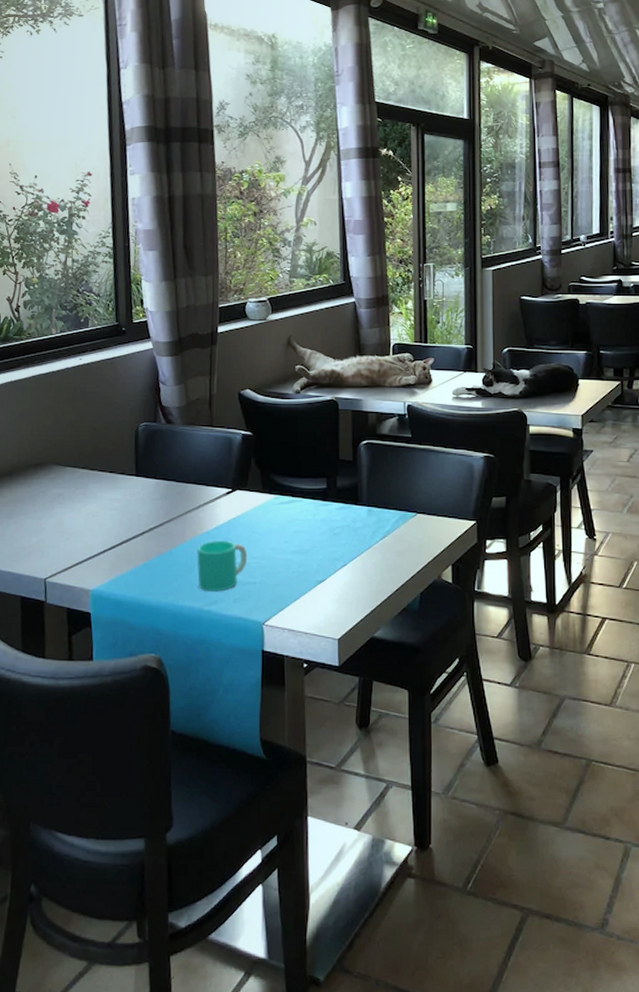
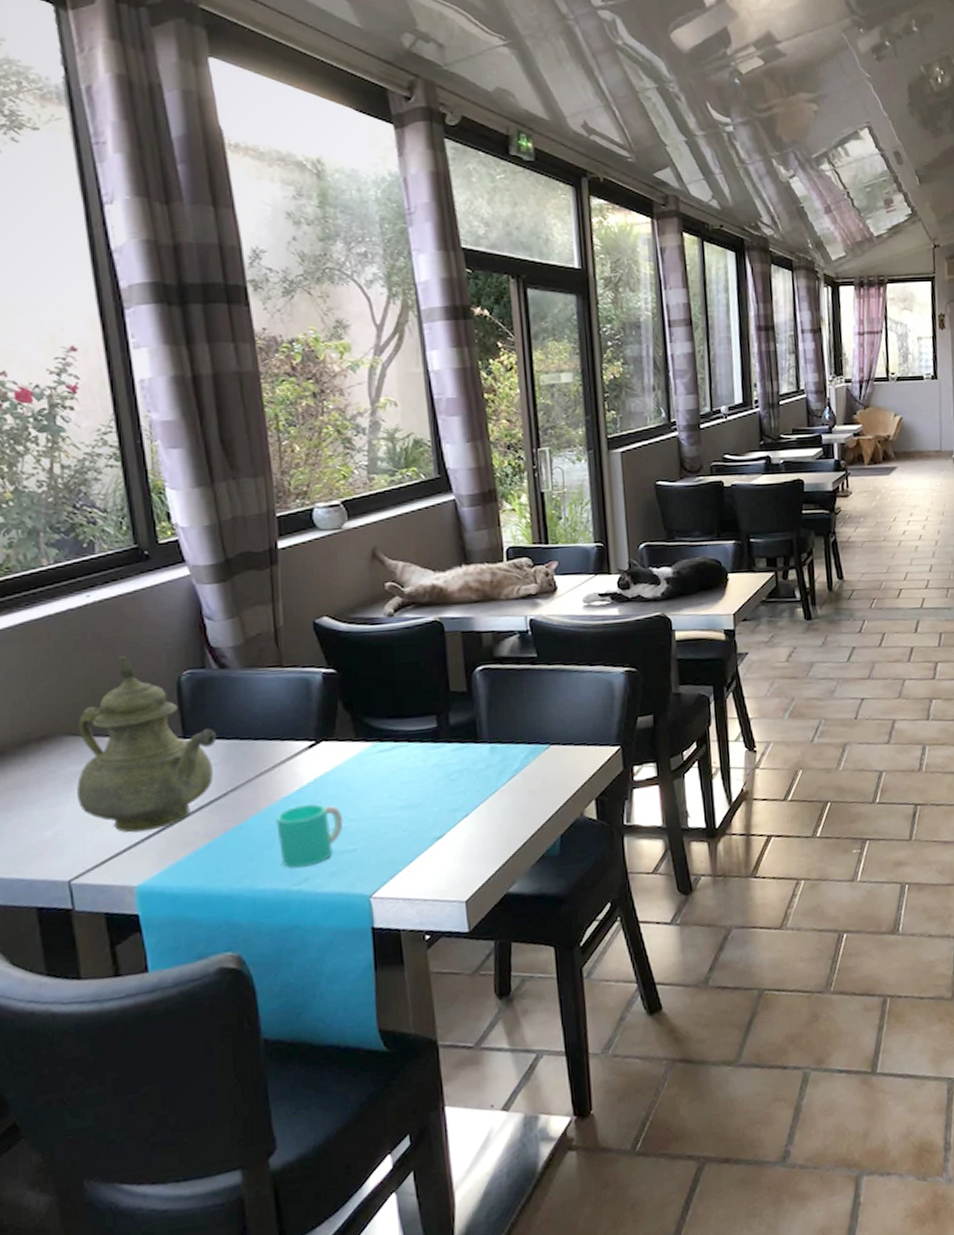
teapot: none [57,407,160,547] -> present [77,656,217,833]

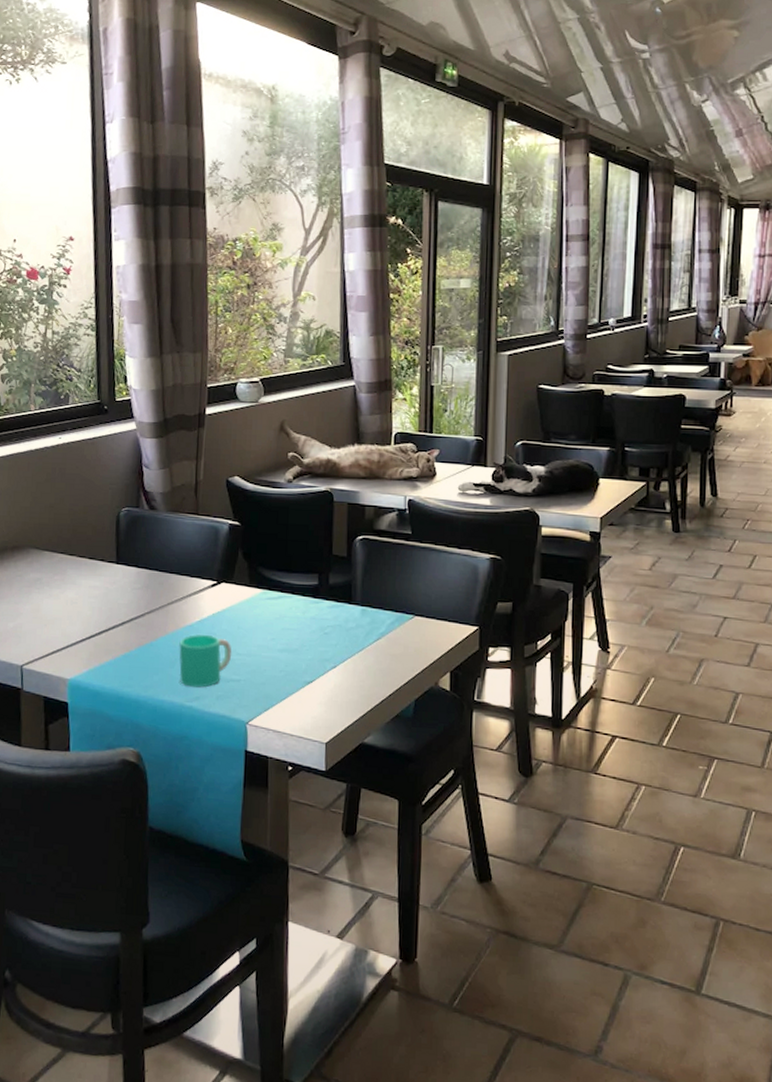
teapot: present [77,656,217,833] -> none [35,490,142,636]

